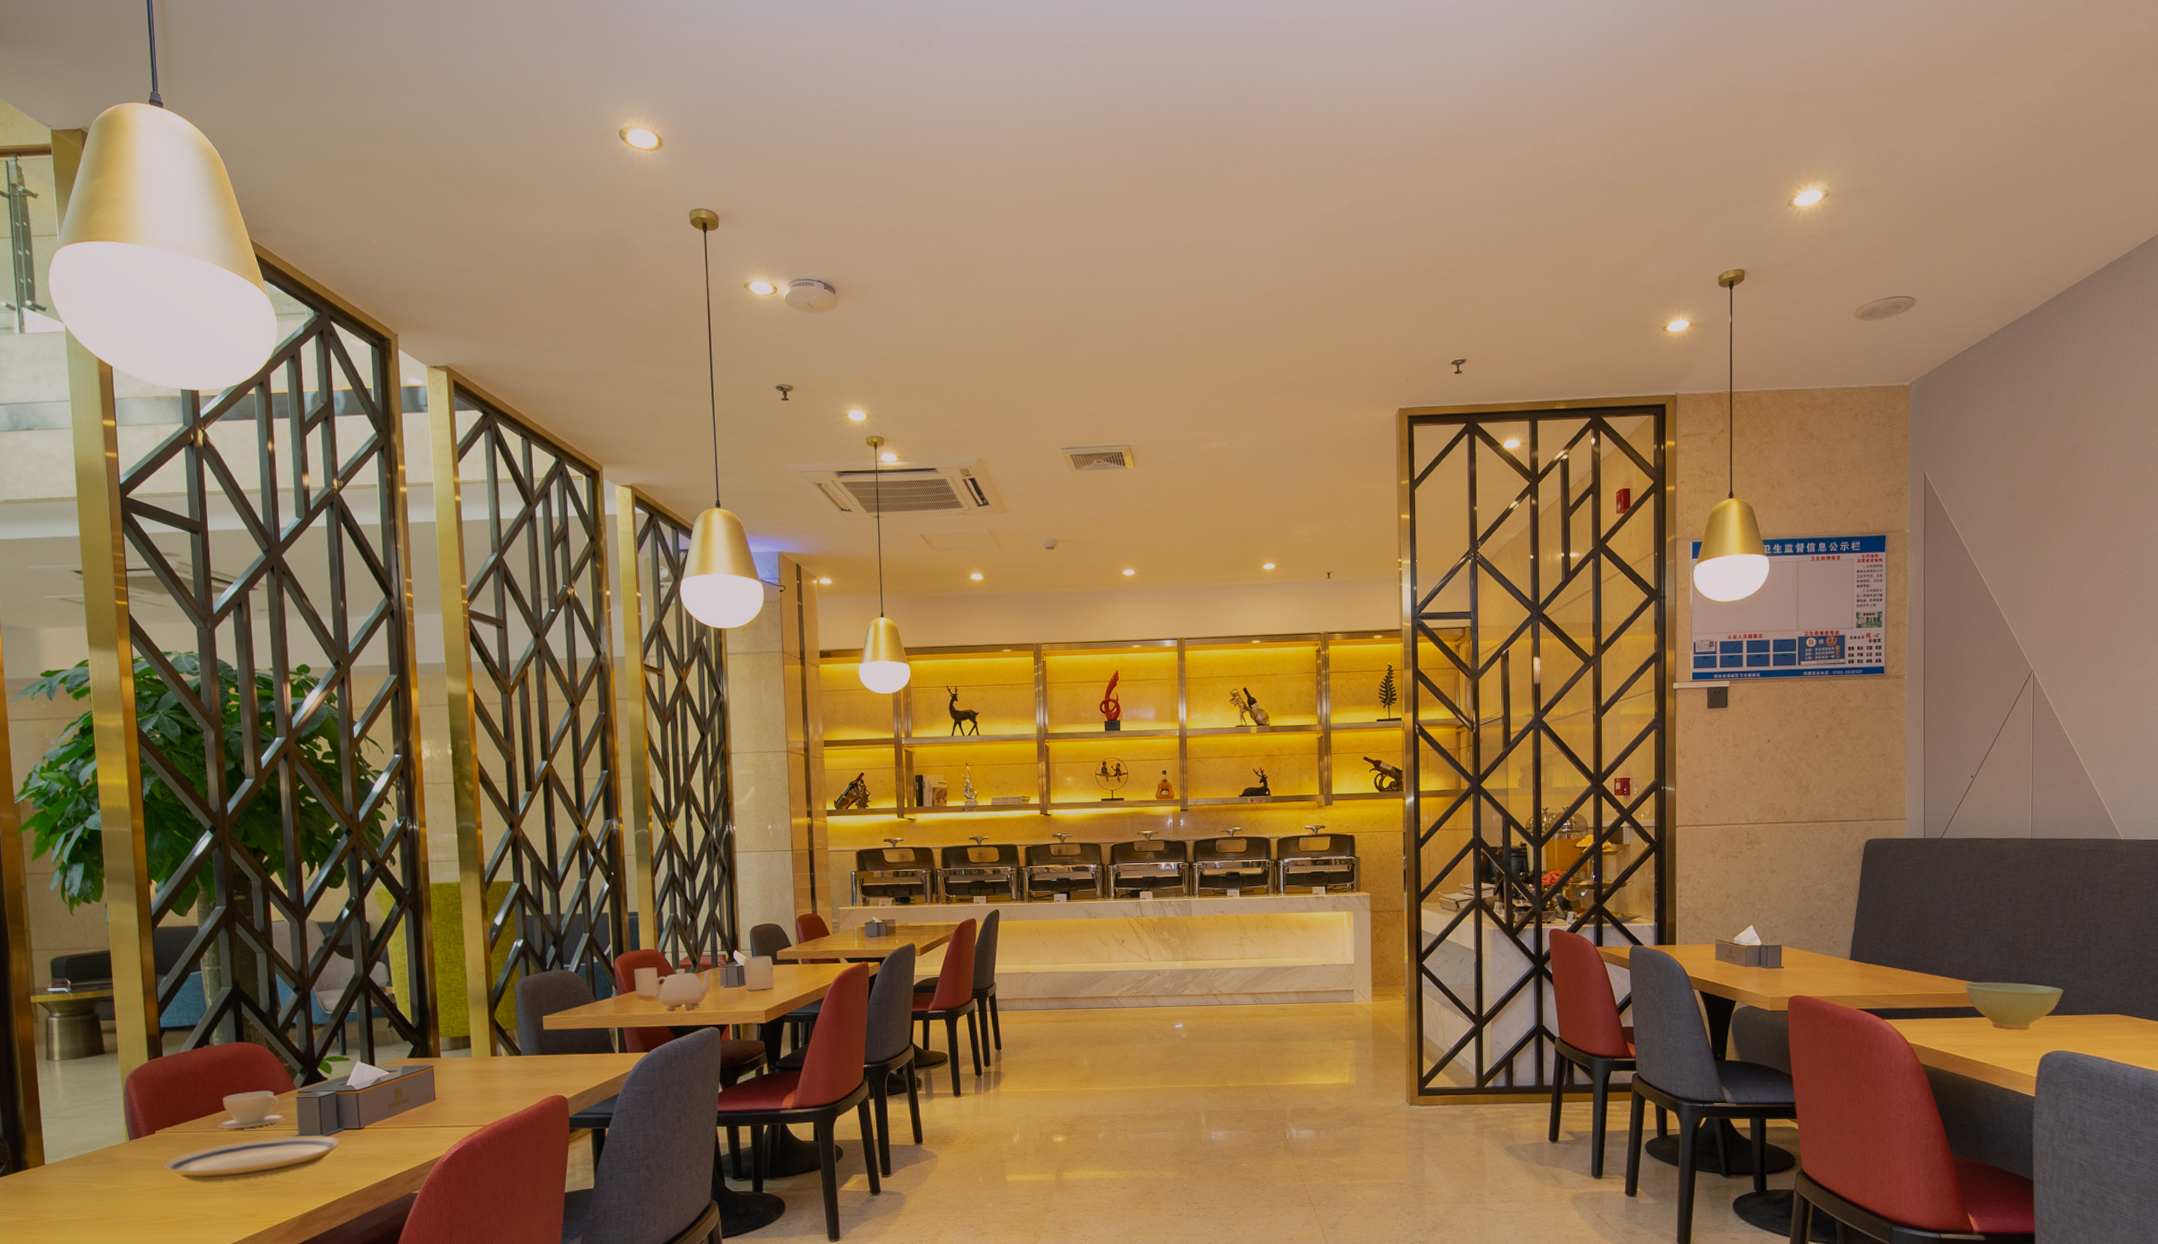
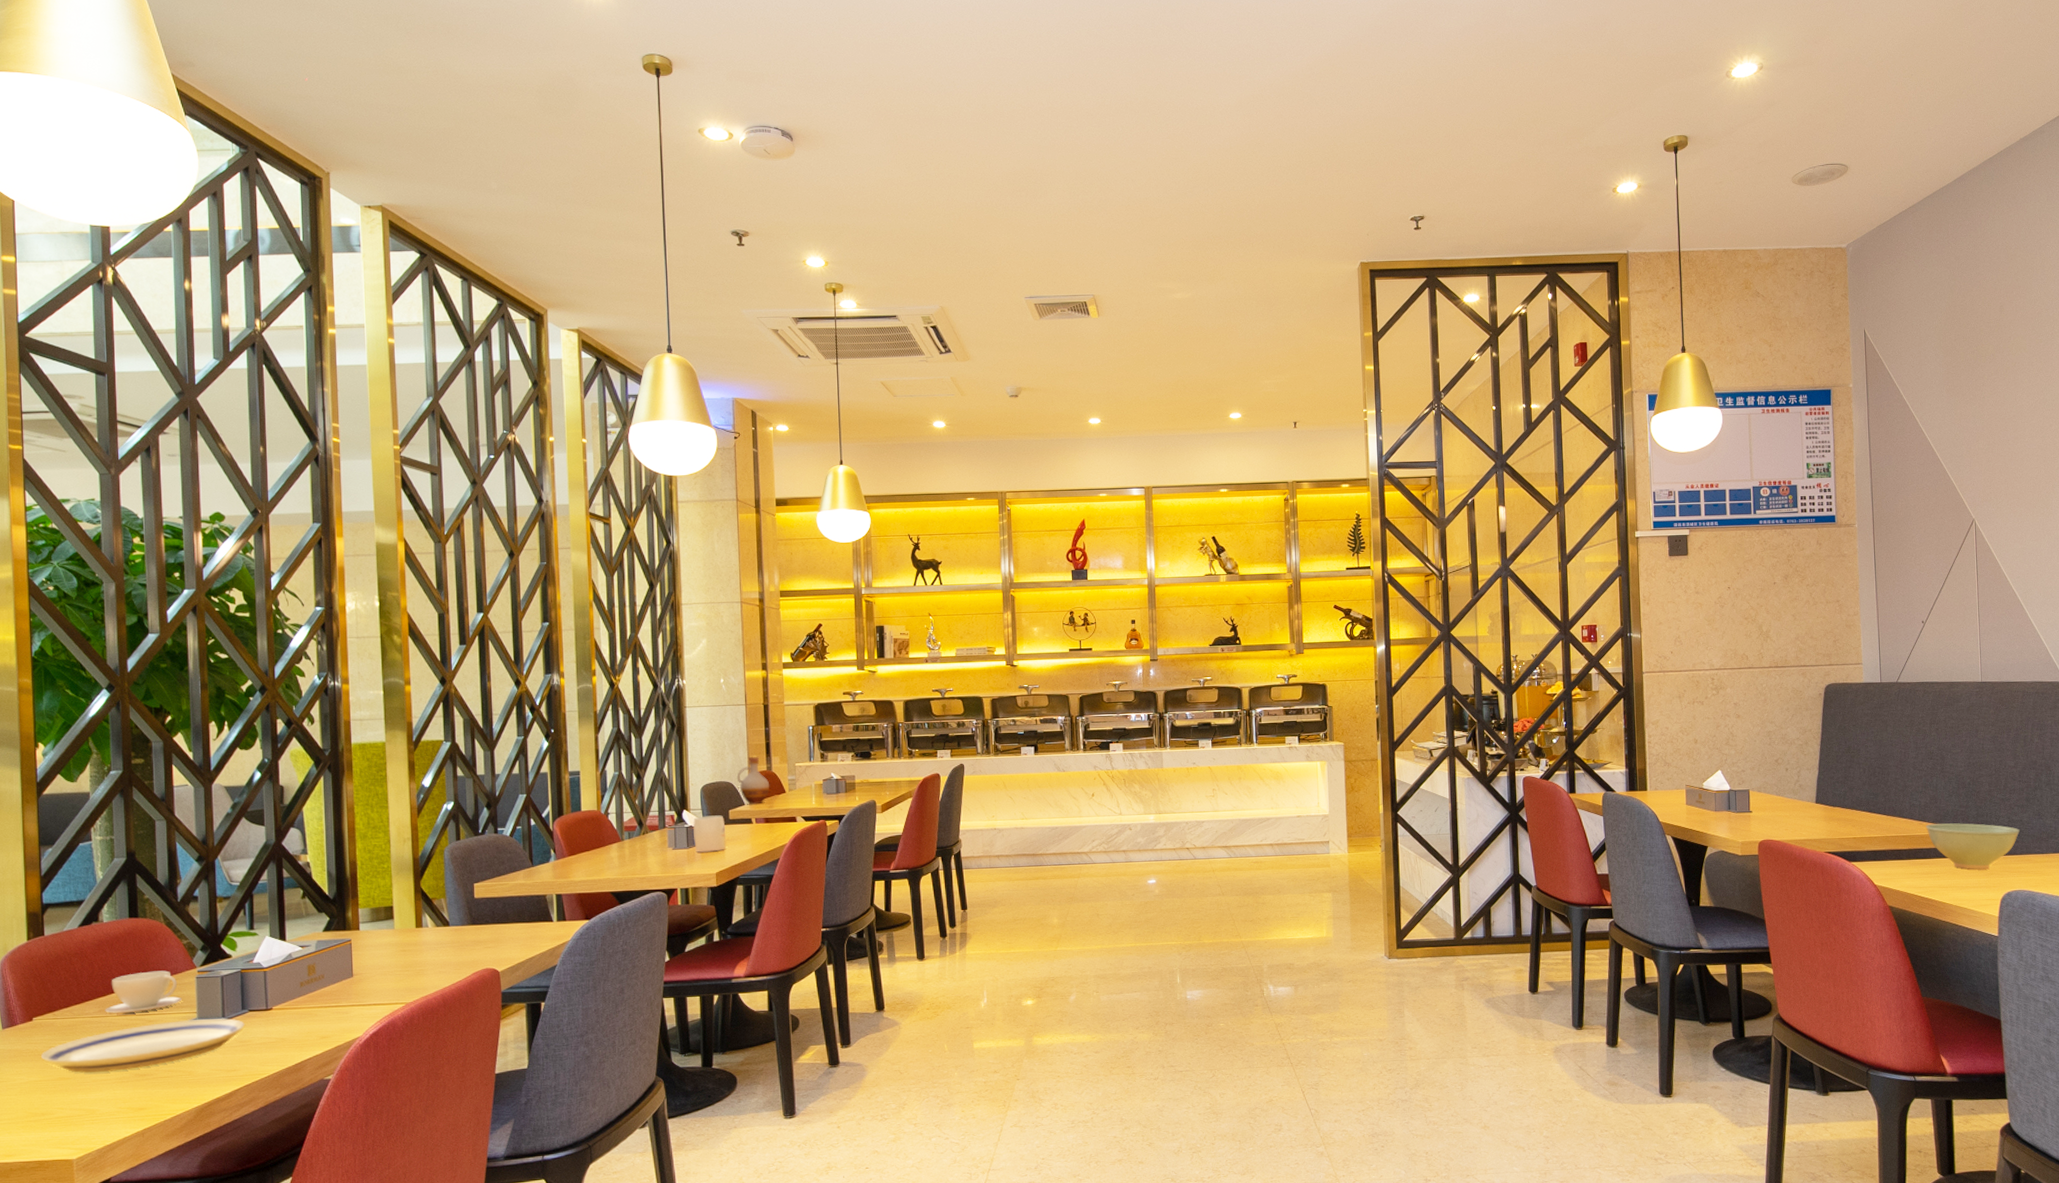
cup: present [634,967,660,1002] -> none [575,829,602,866]
teapot: present [654,968,714,1011] -> none [596,829,661,875]
jug: none [784,900,815,945] -> present [736,756,770,804]

